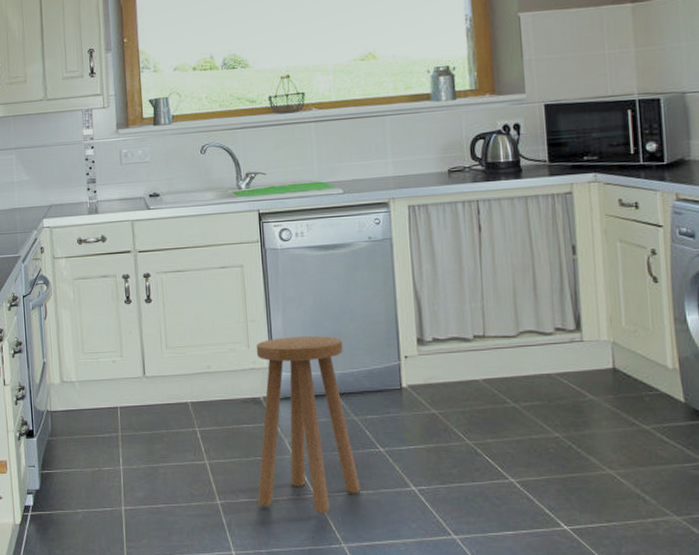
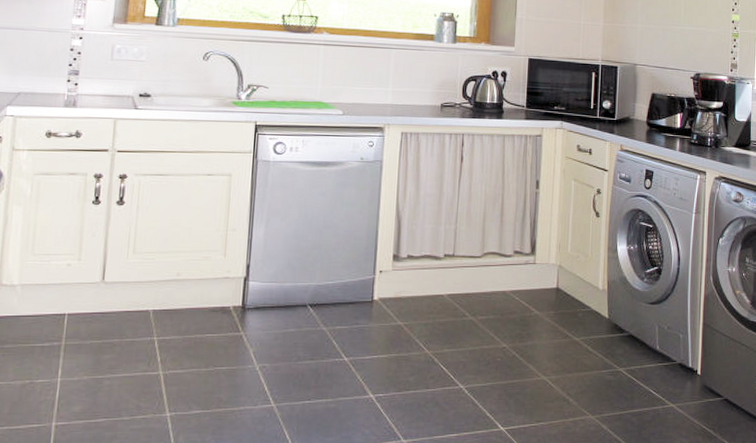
stool: present [256,335,361,514] -> none [212,247,322,423]

